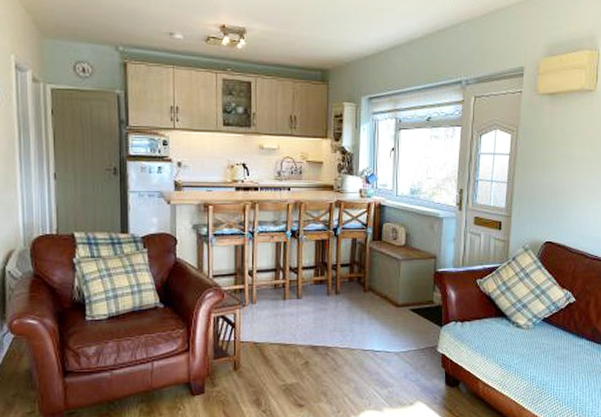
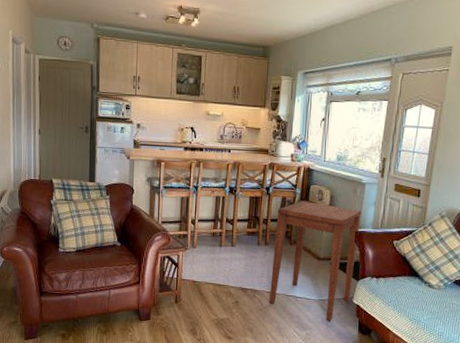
side table: none [344,241,440,376] -> present [269,200,362,322]

